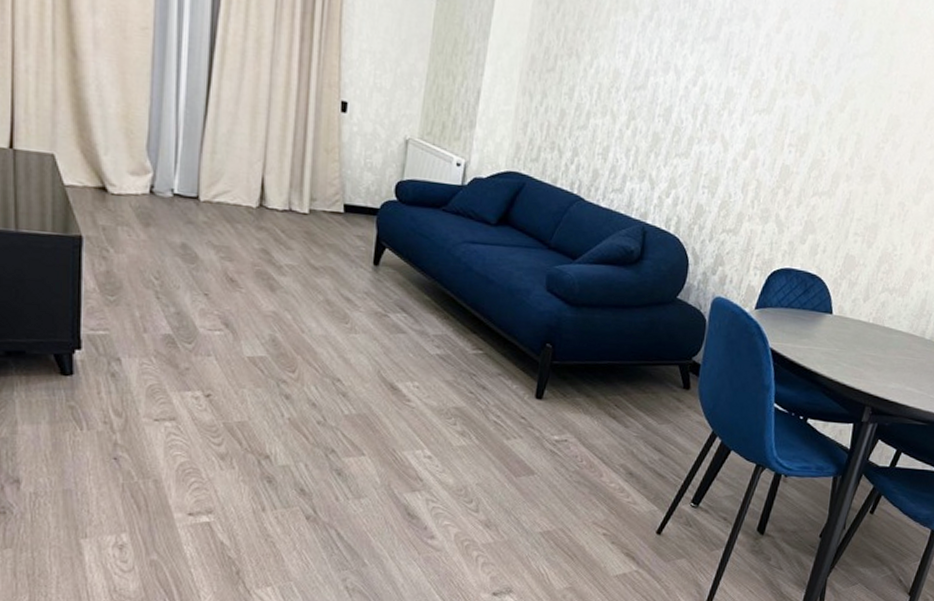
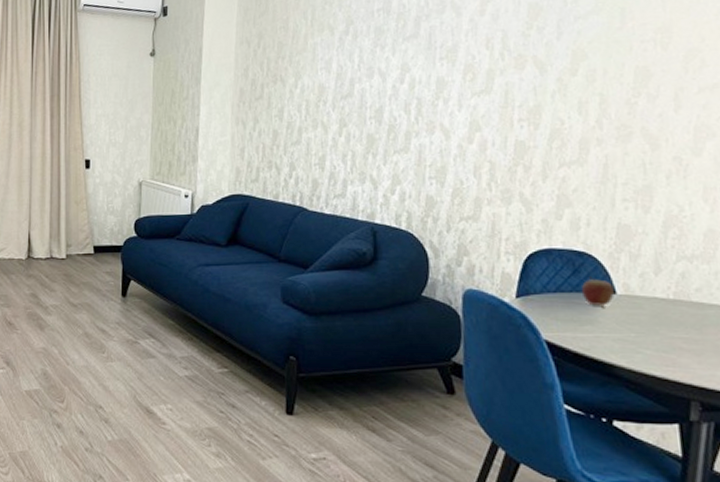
fruit: none [806,297,832,323] -> present [581,276,615,306]

